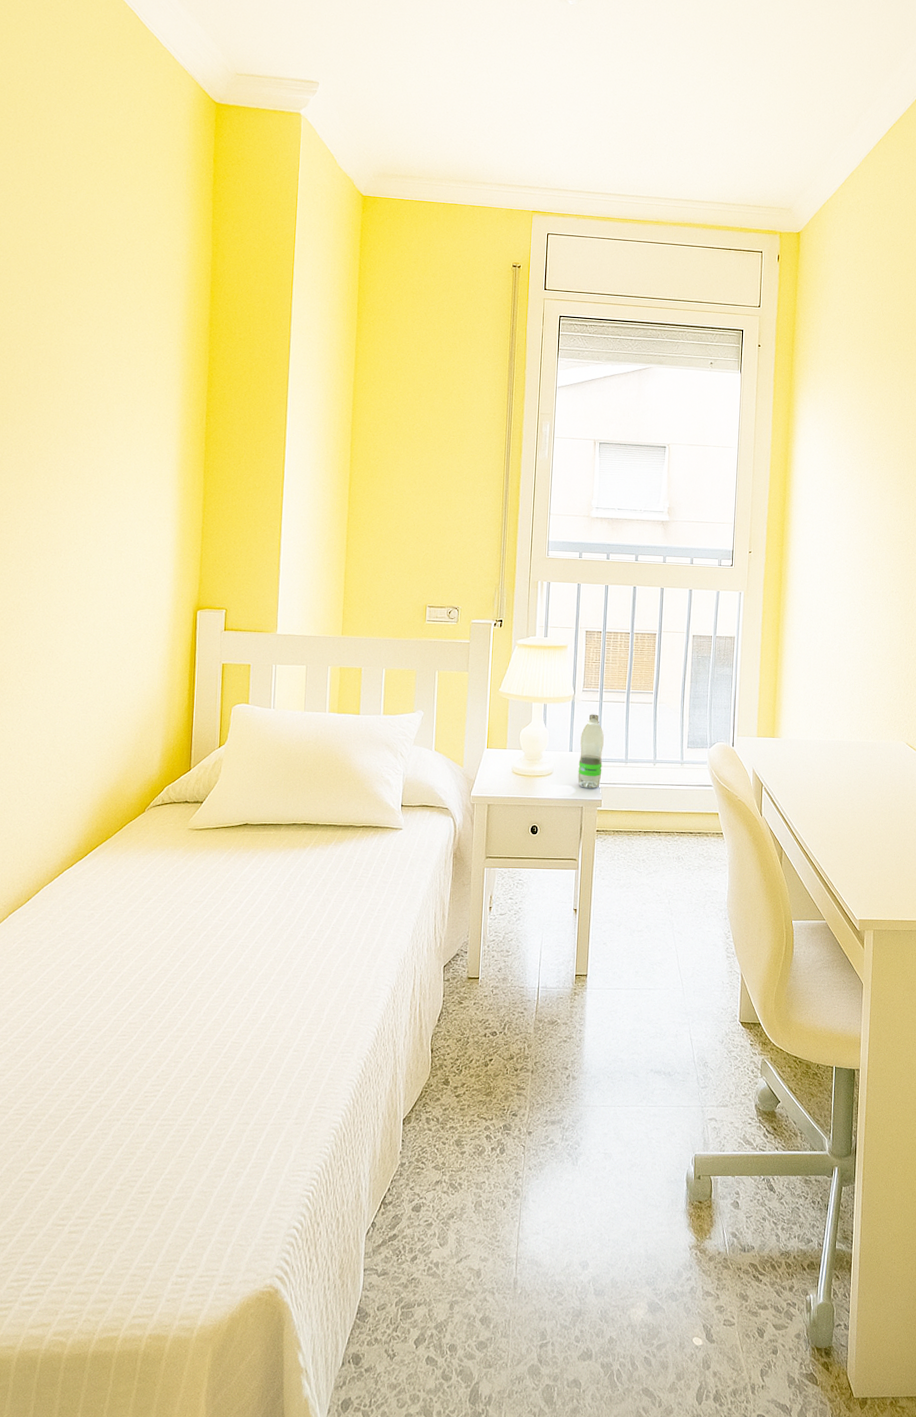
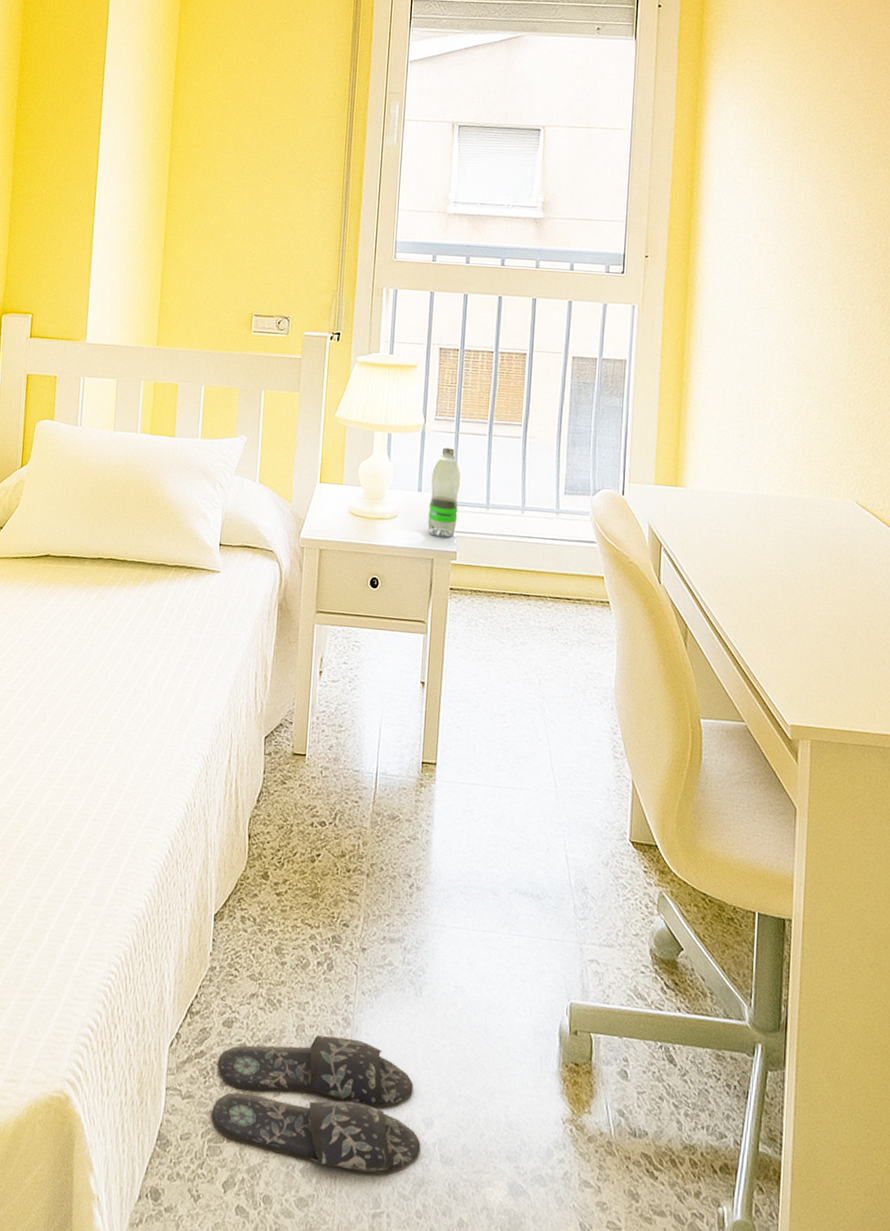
slippers: none [404,1207,578,1315] -> present [211,1035,421,1176]

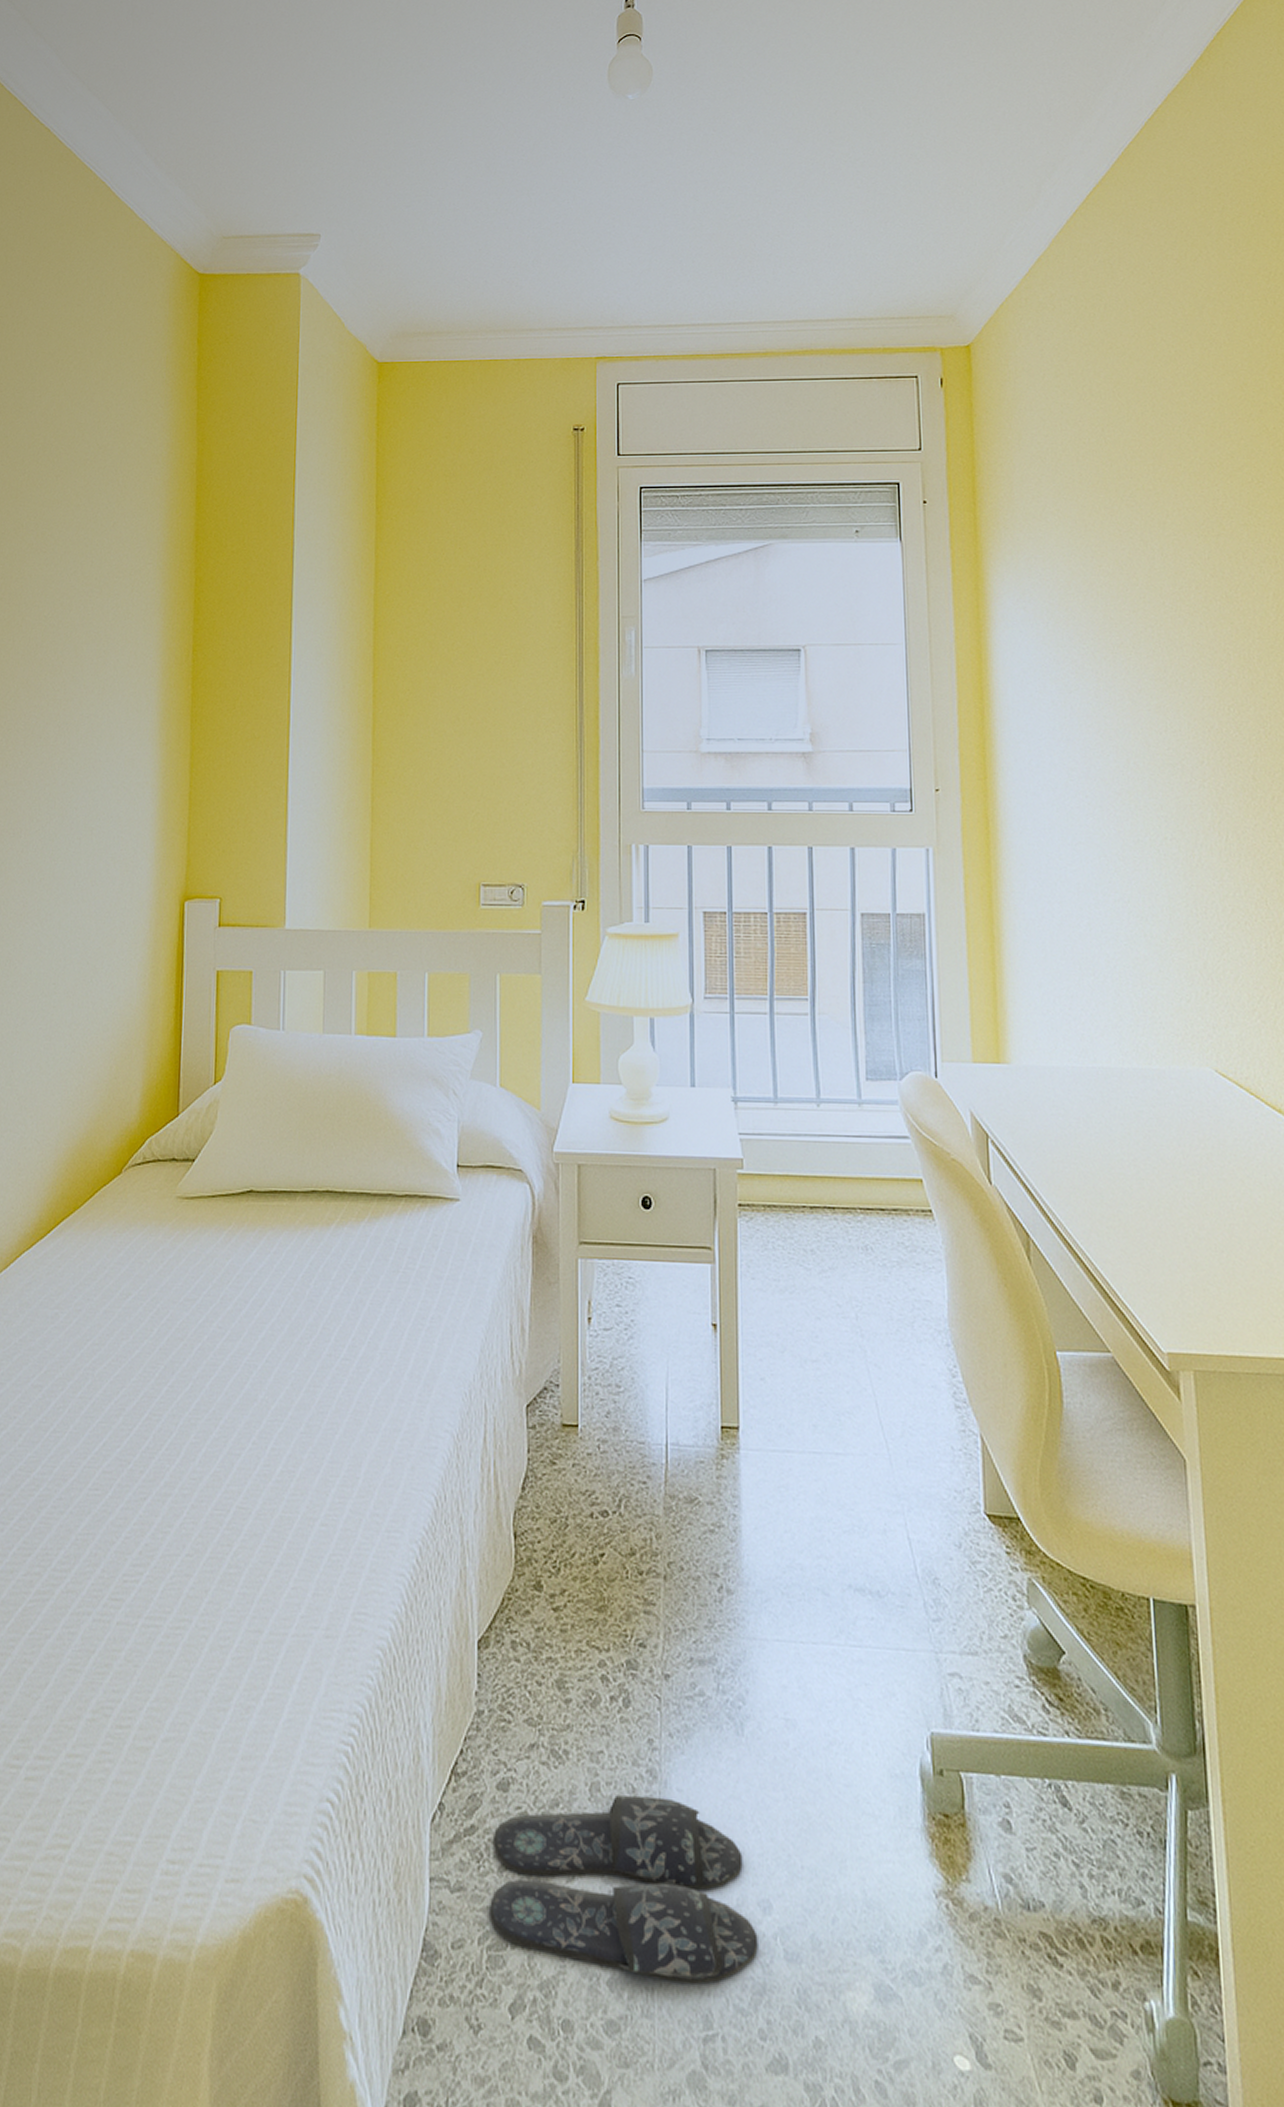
bottle: present [427,447,461,537] -> none [705,1031,741,1141]

